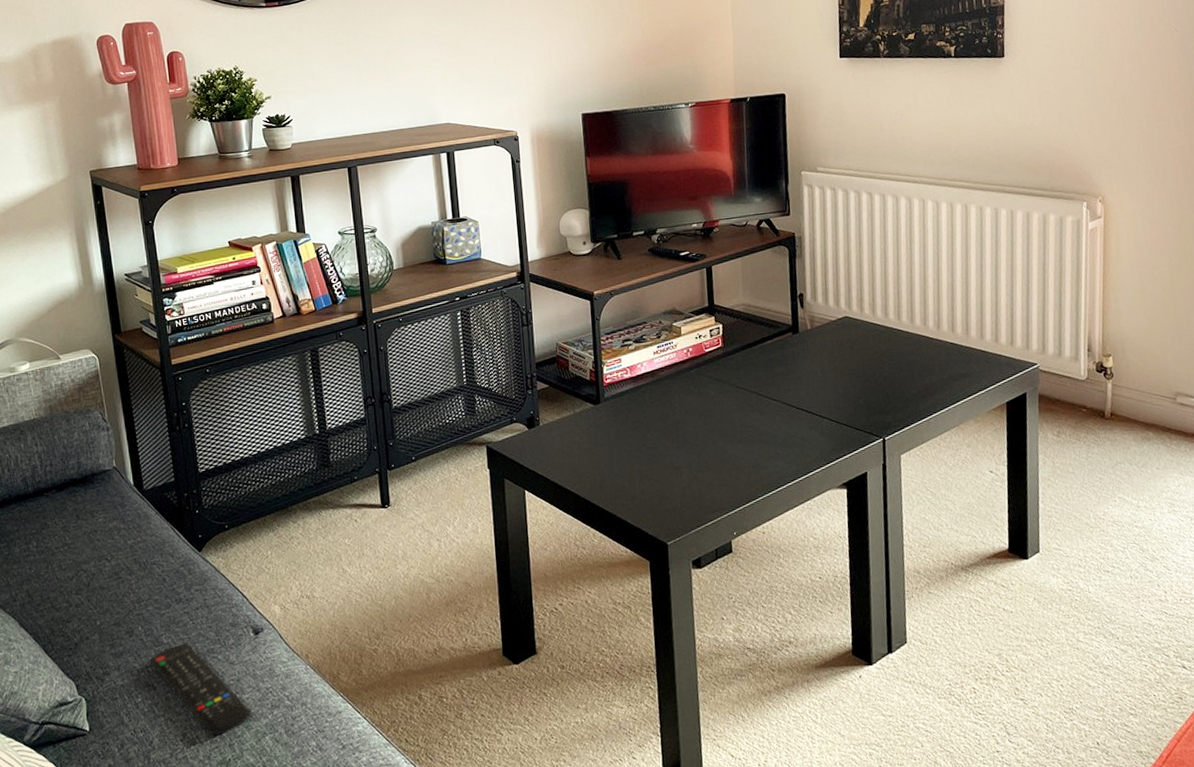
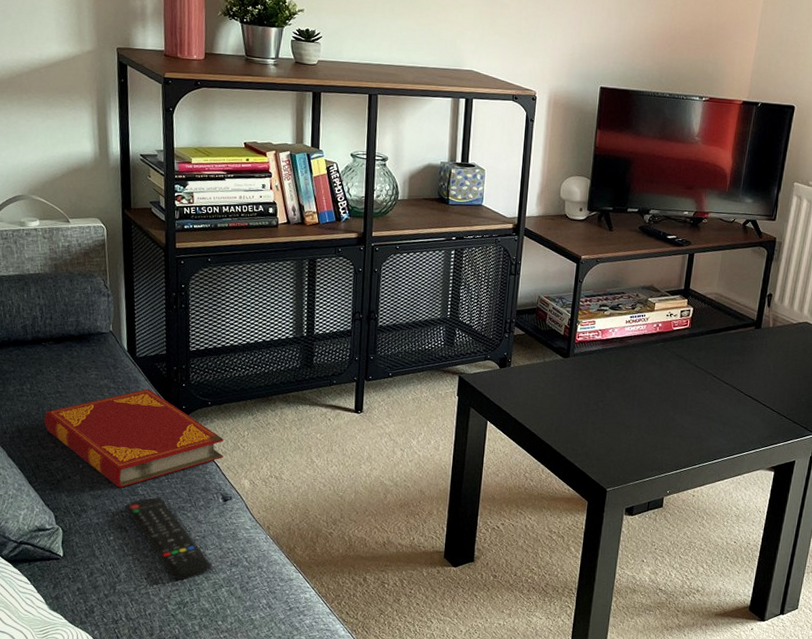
hardback book: none [55,522,249,641] -> present [44,388,224,488]

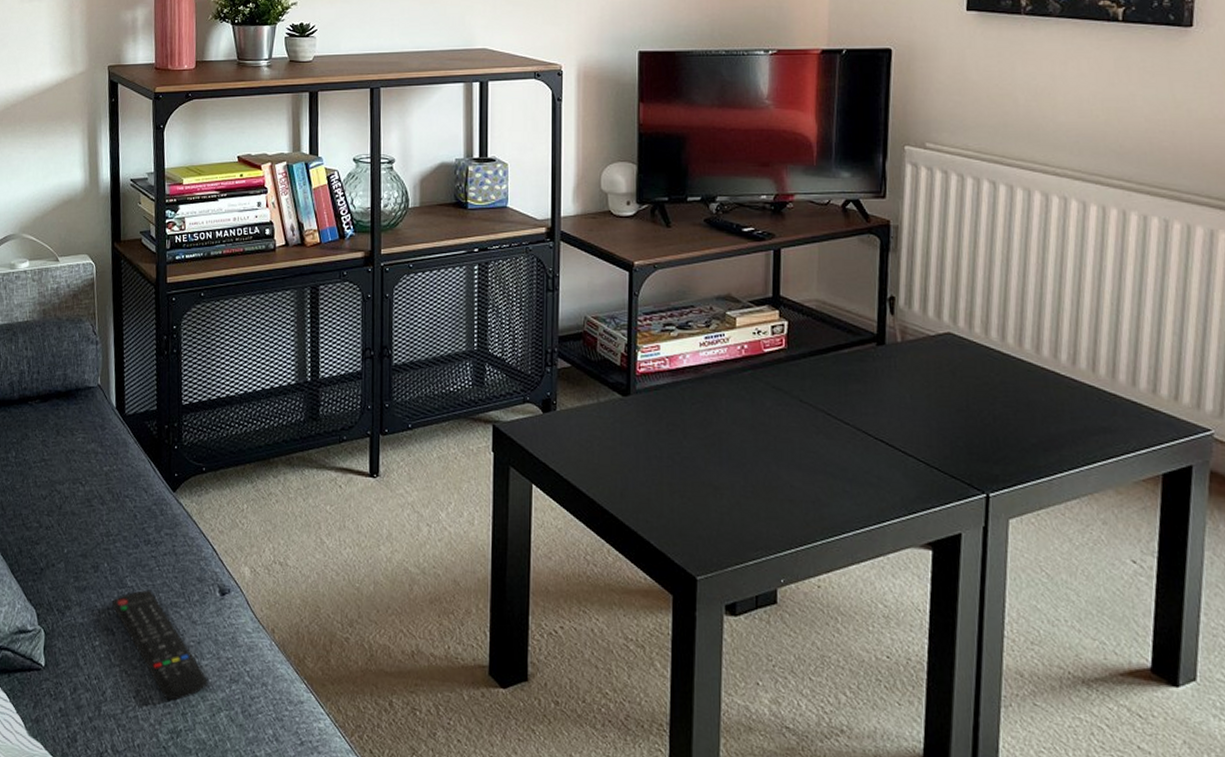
hardback book: present [44,388,224,488] -> none [28,452,221,579]

